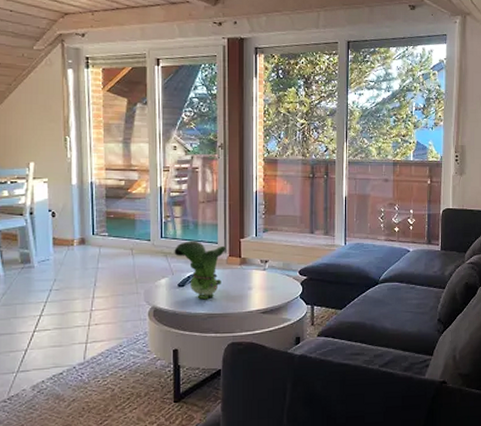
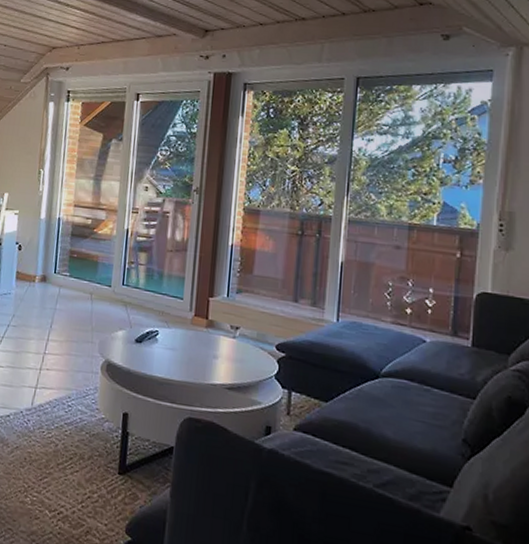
toy figurine: present [174,241,227,300] -> none [134,292,193,362]

